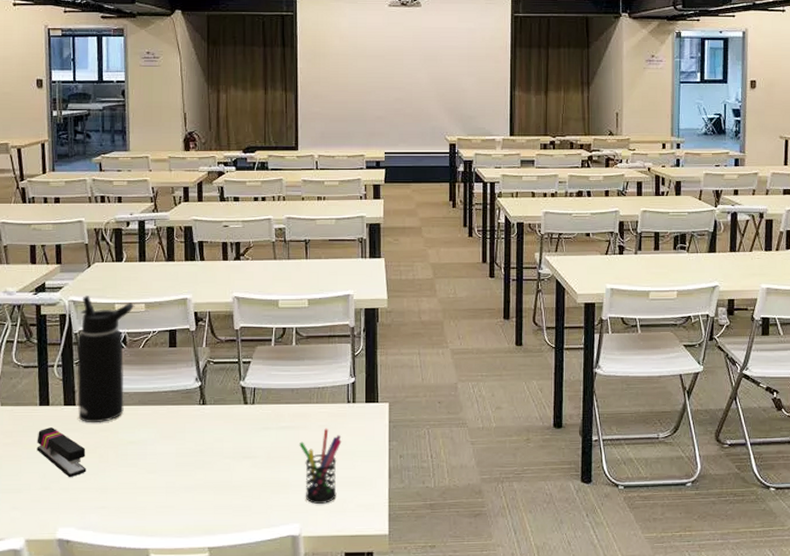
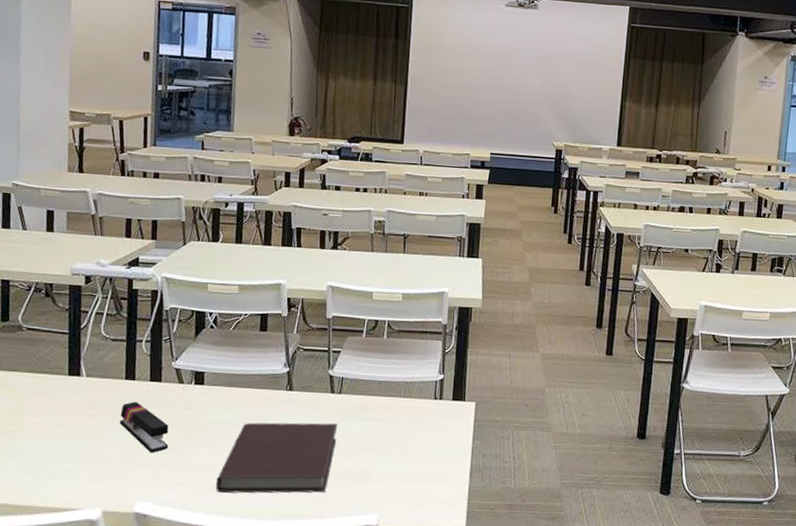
water bottle: present [77,296,135,423] -> none [163,273,228,402]
notebook: none [136,435,253,513] -> present [216,422,338,494]
pen holder: present [299,428,342,504] -> none [383,422,426,497]

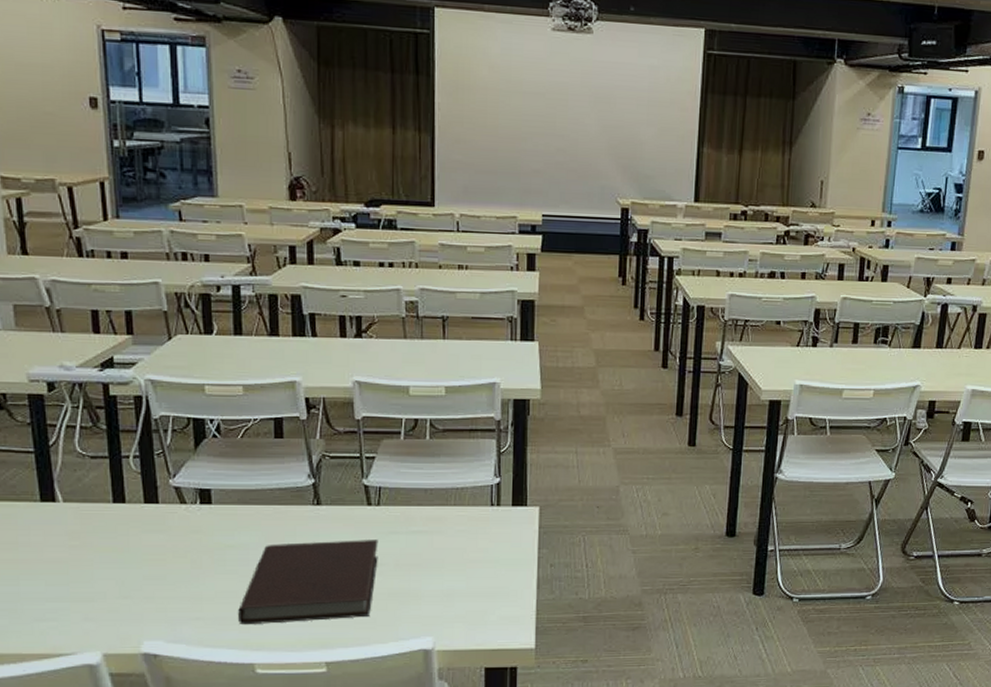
stapler: present [119,402,169,453] -> none [111,528,176,586]

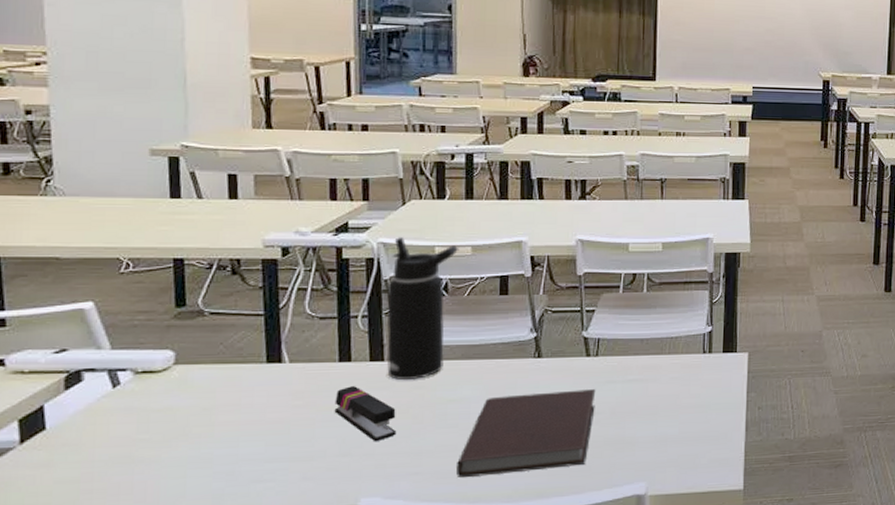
stapler: none [111,528,176,586] -> present [334,386,397,442]
water bottle: none [158,374,230,524] -> present [386,237,460,381]

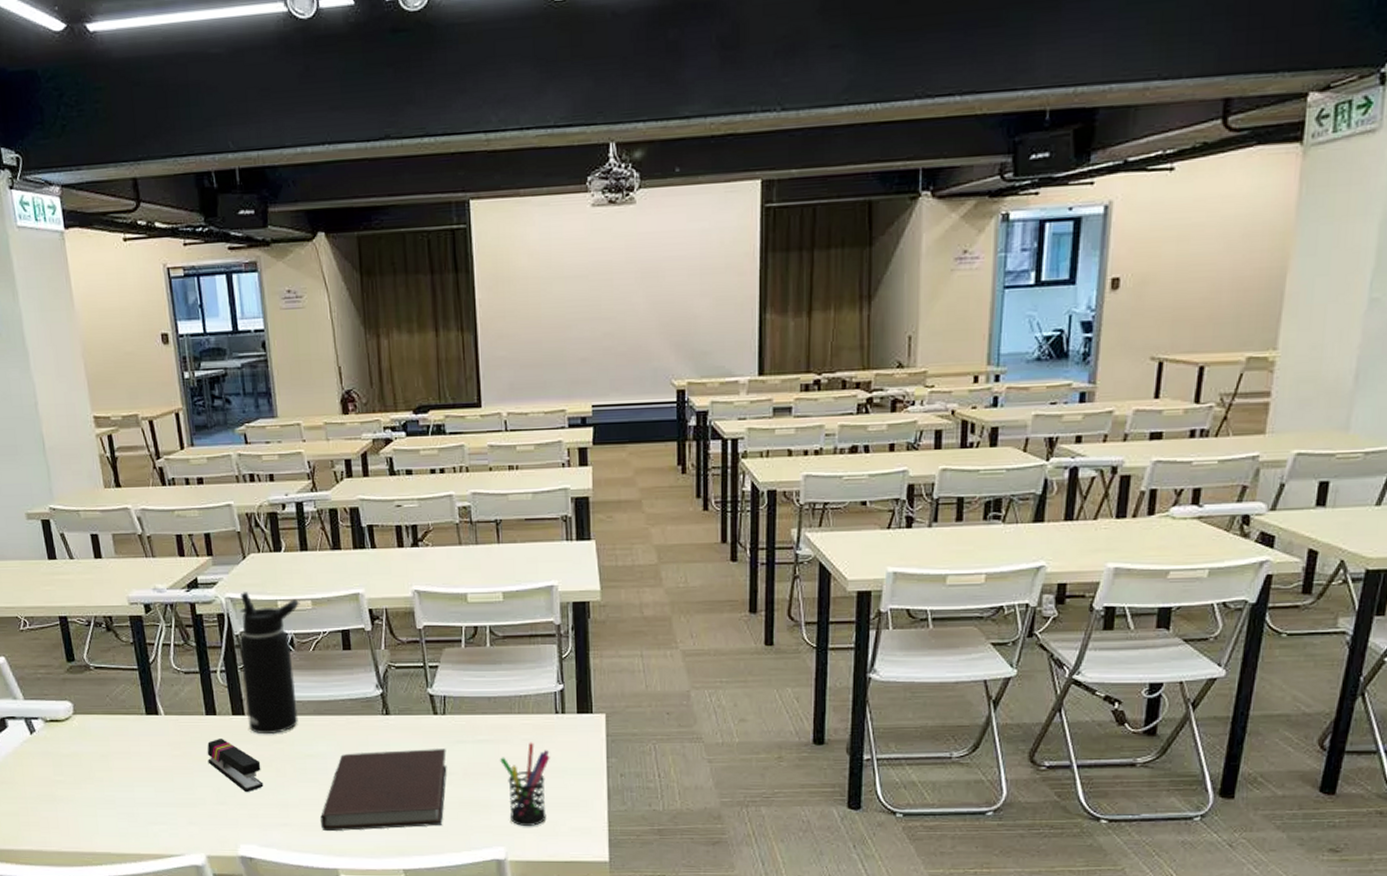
pen holder: none [648,380,696,461] -> present [500,742,550,826]

